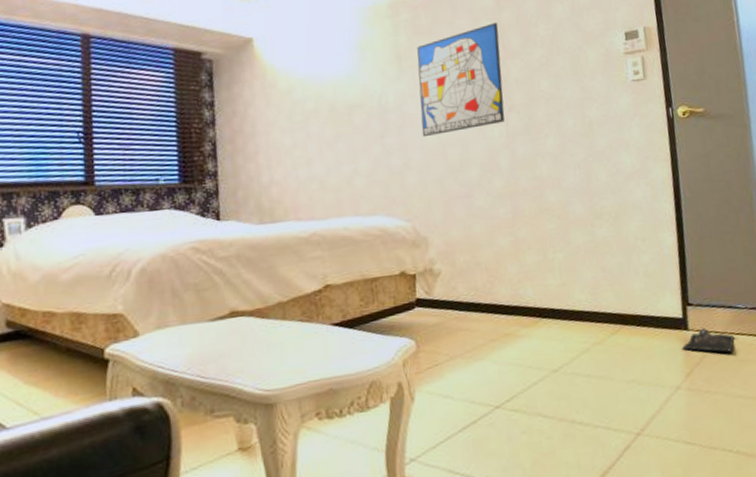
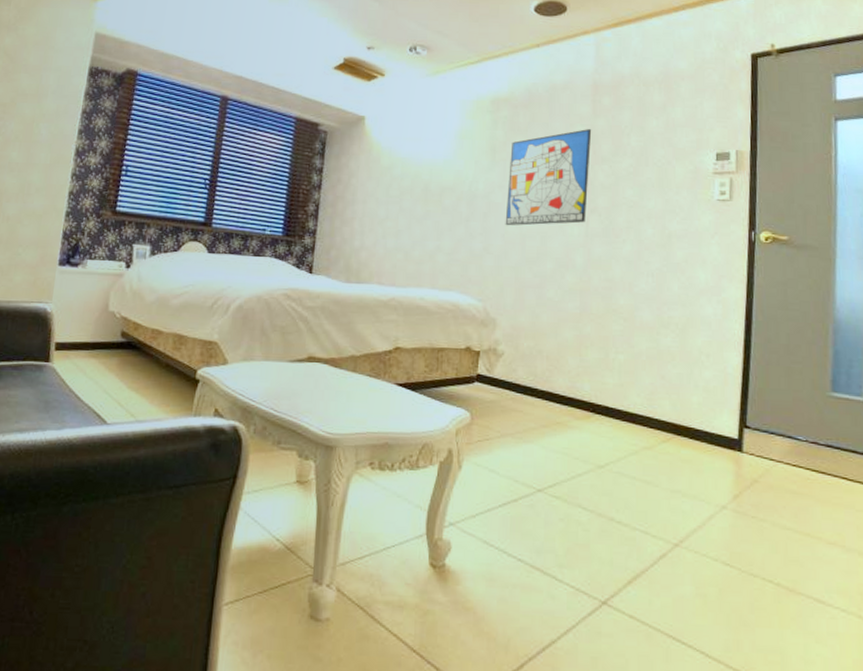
bag: present [682,327,734,353] -> none [734,453,790,482]

